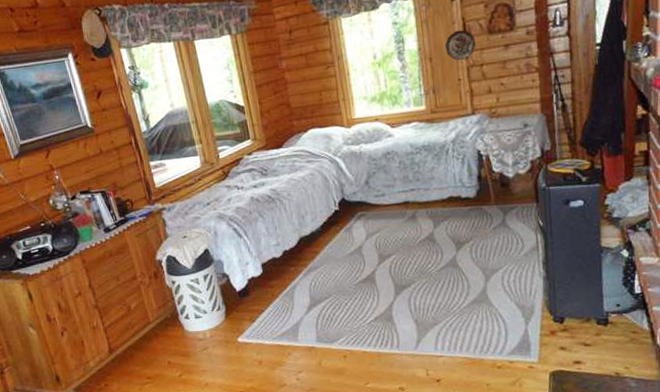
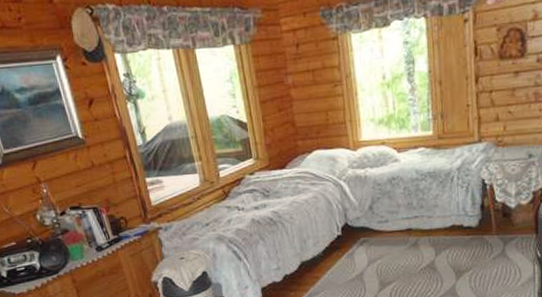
decorative plate: present [445,30,476,60] -> none [455,53,487,85]

